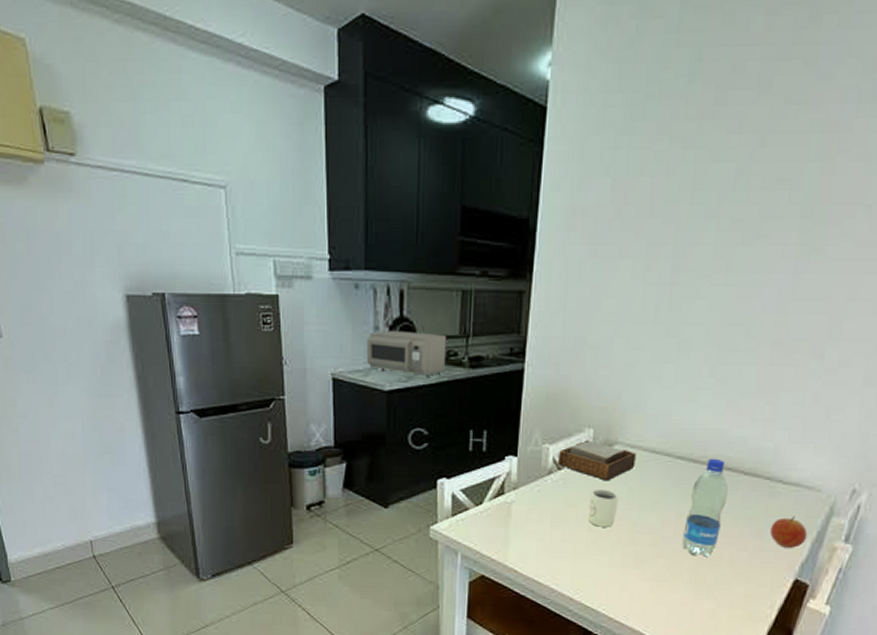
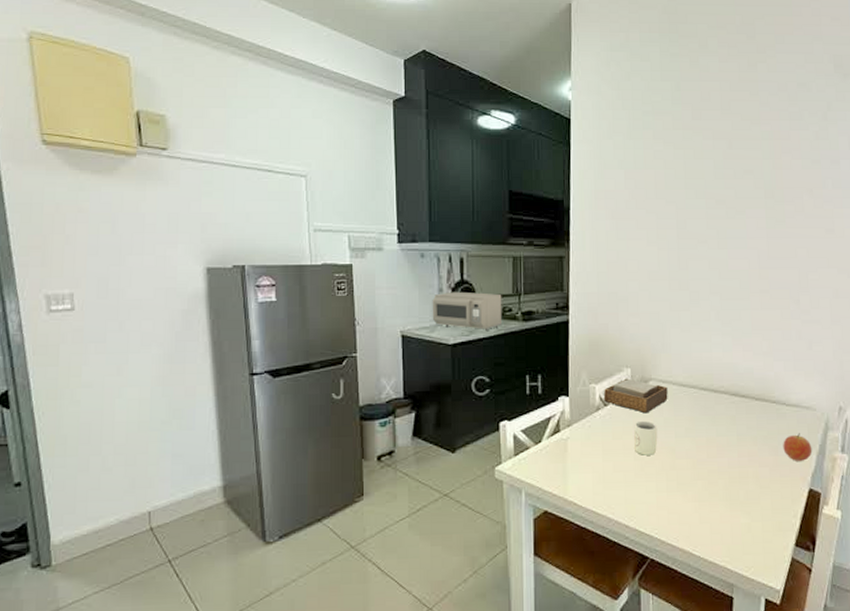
bottle: present [682,458,728,557] -> none [714,387,745,475]

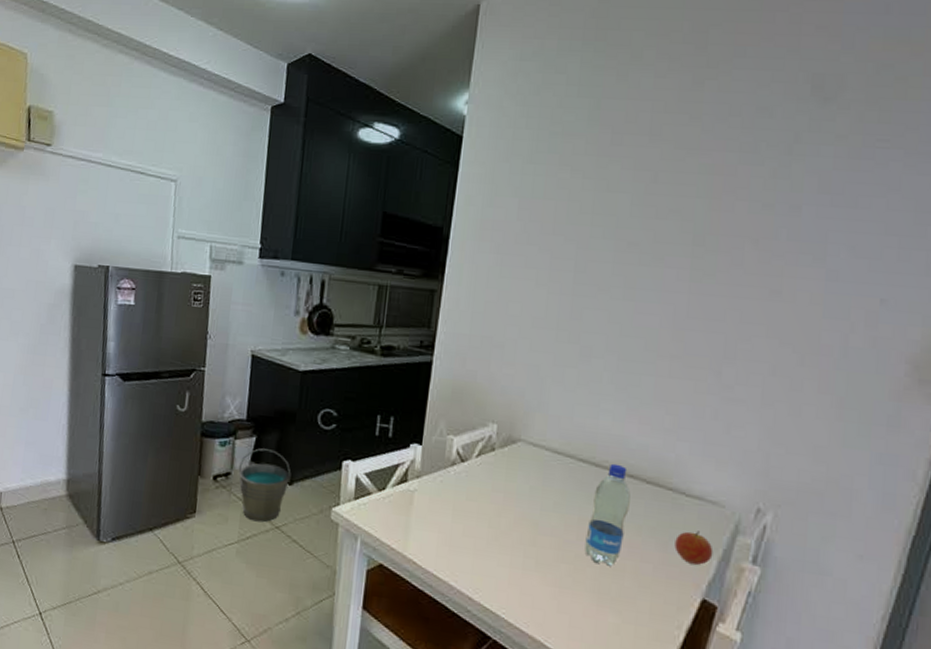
bucket: none [401,422,453,493] -> present [238,448,291,523]
microwave: present [432,291,502,332] -> none [285,315,362,363]
napkin holder: present [603,378,668,414] -> none [461,434,539,478]
mug: present [633,420,658,455] -> none [490,484,521,525]
bottle: none [714,387,745,475] -> present [584,463,631,567]

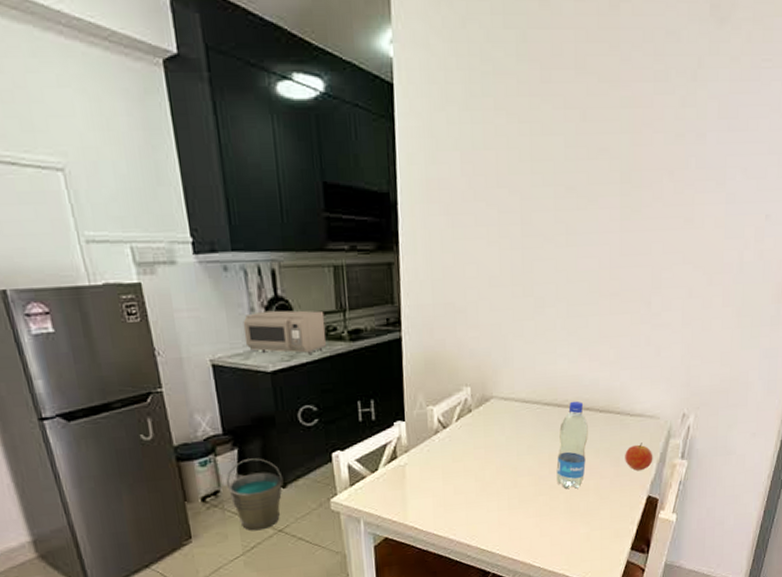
microwave: none [285,315,362,363] -> present [243,310,326,356]

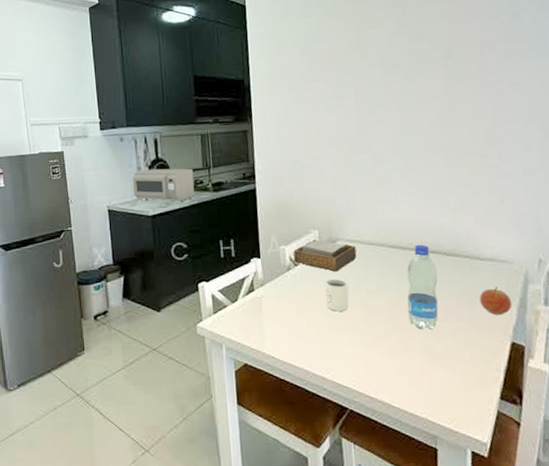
bucket: present [226,458,284,531] -> none [113,285,158,348]
napkin holder: none [442,397,510,434] -> present [293,239,357,272]
mug: none [474,440,500,476] -> present [325,278,350,311]

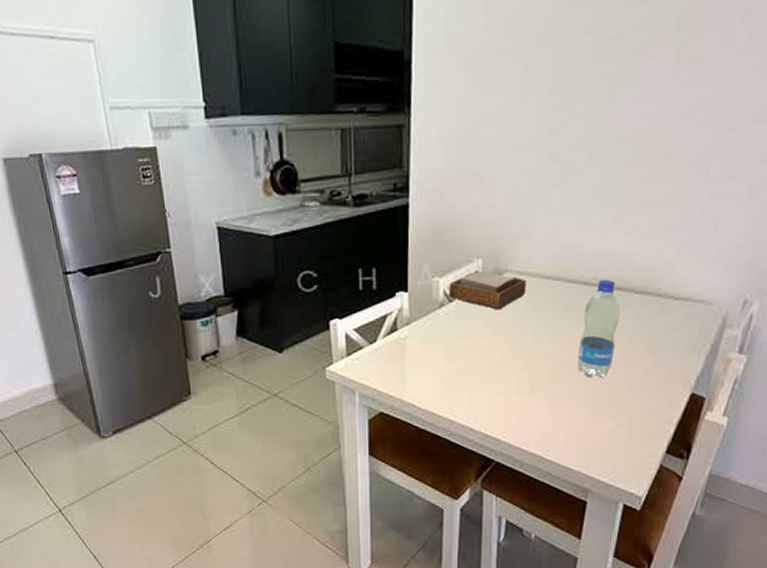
microwave: present [132,168,195,203] -> none [248,174,330,221]
mug: present [325,278,350,311] -> none [482,318,511,356]
fruit: present [479,287,512,315] -> none [664,331,702,363]

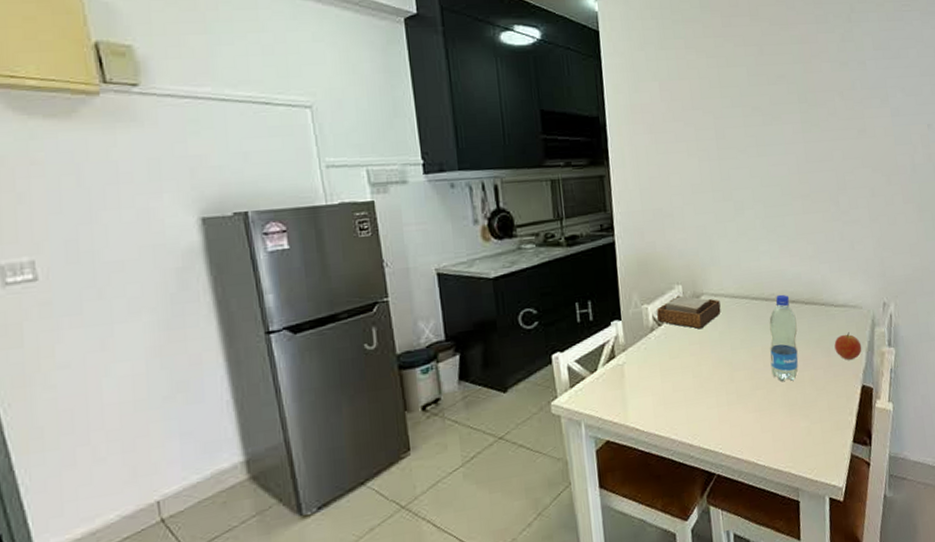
fruit: none [664,331,702,363] -> present [834,332,862,360]

